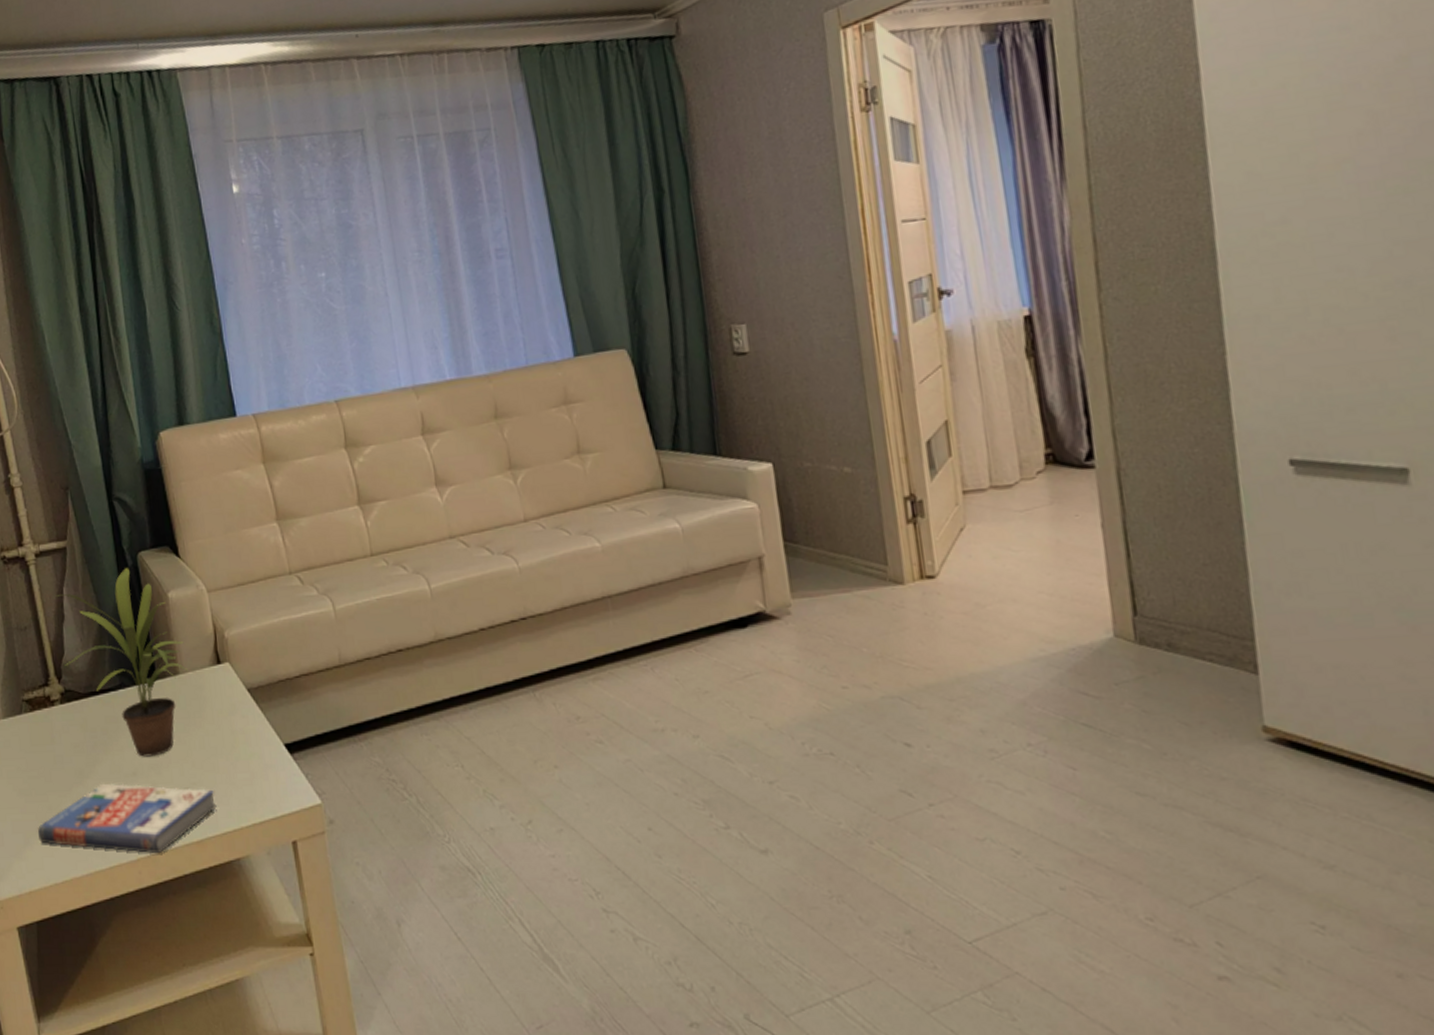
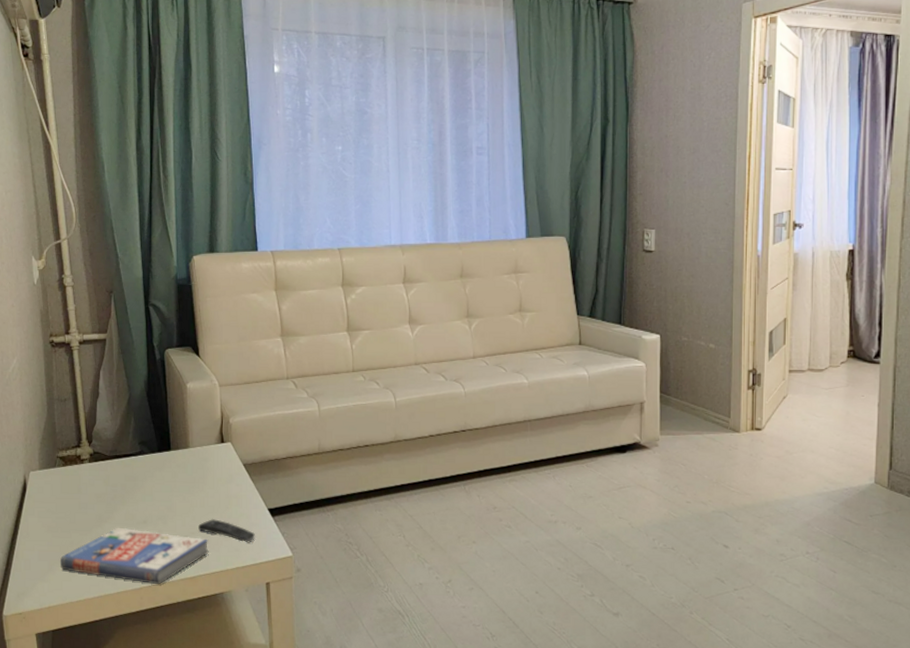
potted plant: present [56,568,187,757] -> none [94,361,196,510]
remote control: none [200,762,272,791] -> present [198,518,255,543]

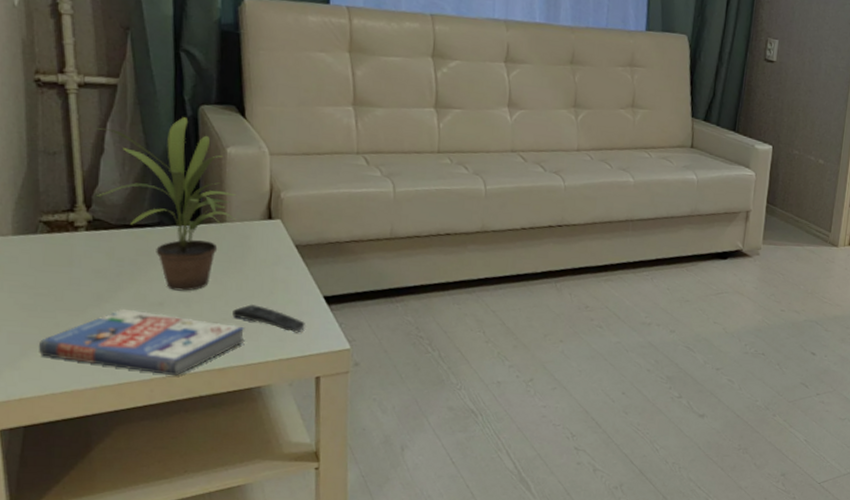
potted plant: none [94,361,196,510] -> present [96,117,237,291]

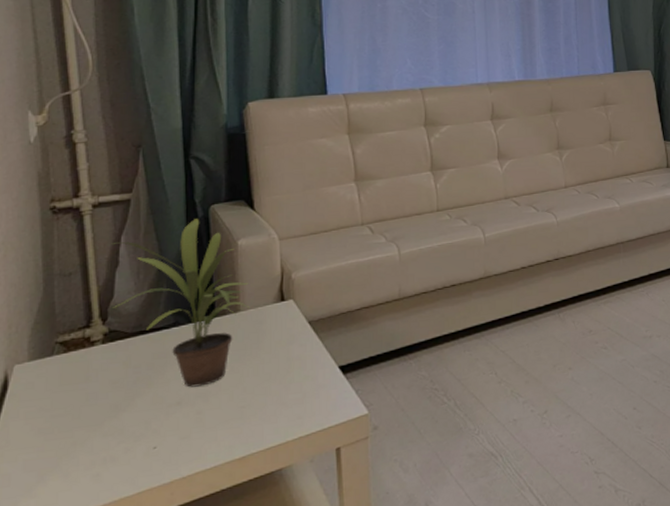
book: present [39,308,245,376] -> none [56,411,264,479]
remote control: present [232,303,305,333] -> none [250,386,322,408]

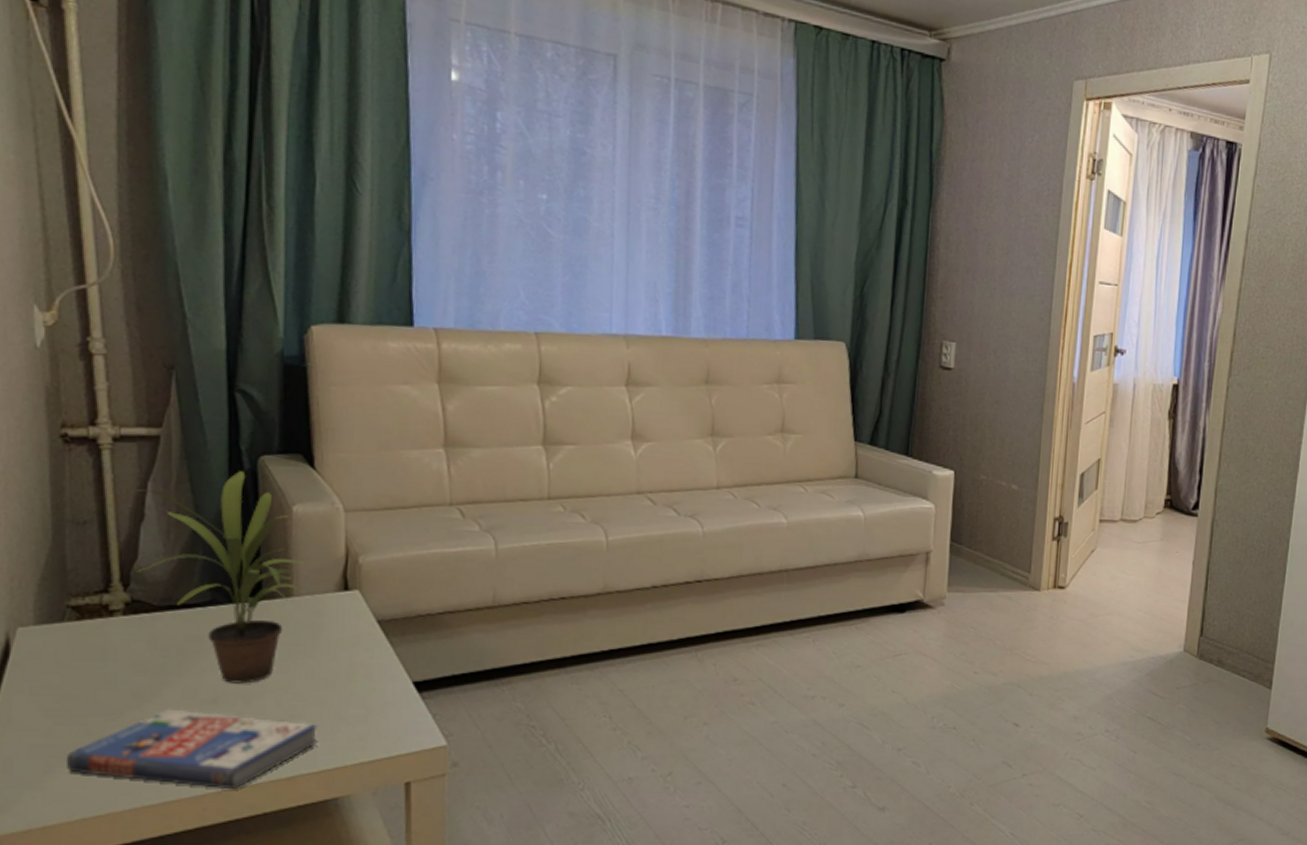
book: none [56,411,264,479] -> present [67,709,318,790]

